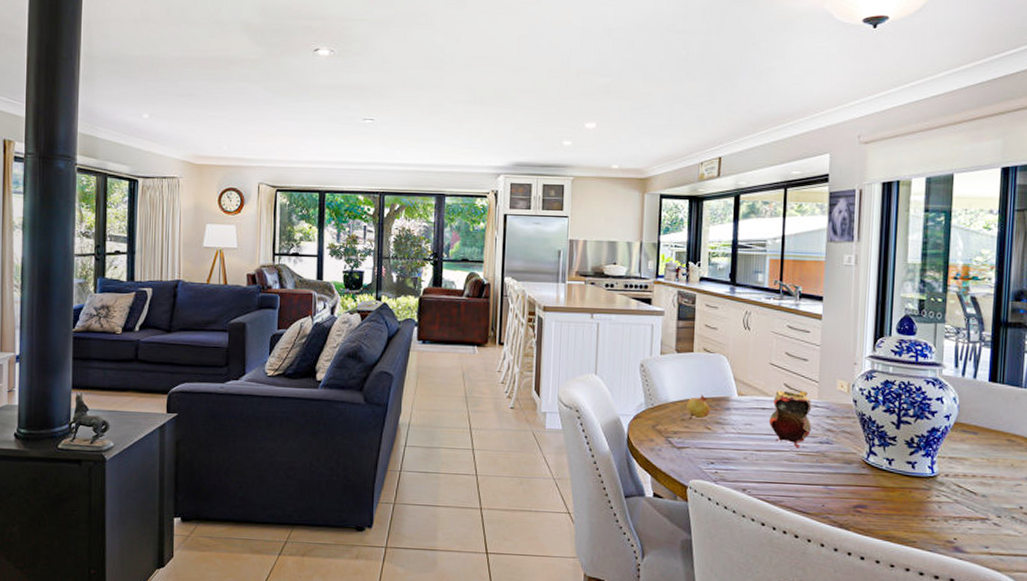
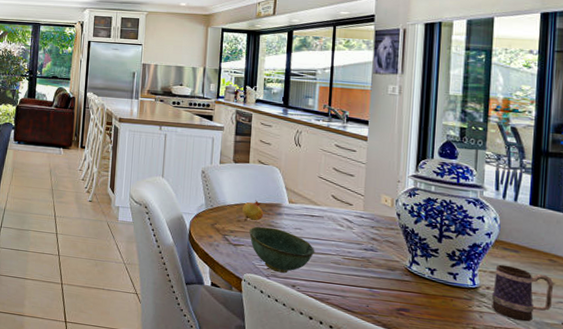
bowl: none [695,424,767,476] -> present [249,226,315,274]
teapot: present [768,390,812,448] -> none [317,200,358,253]
mug: none [950,448,1012,509] -> present [492,264,554,322]

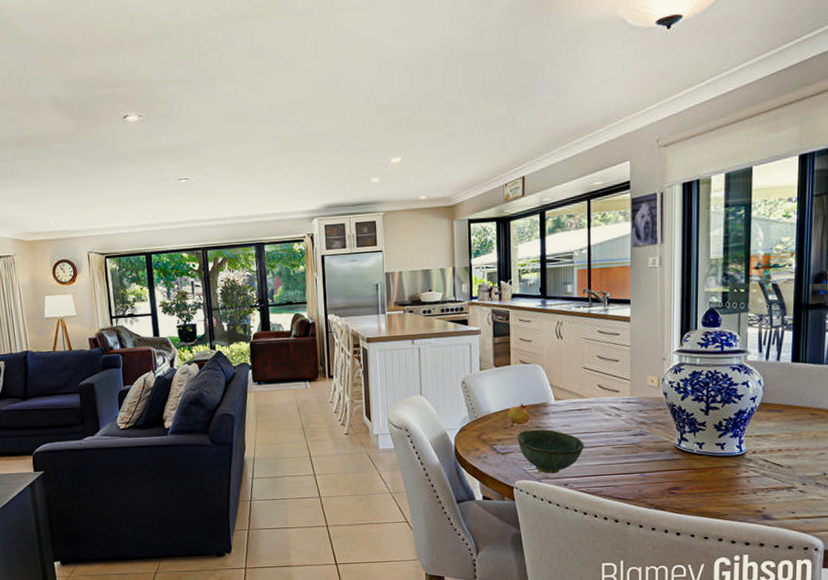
mug: present [492,264,554,322] -> none [758,426,816,479]

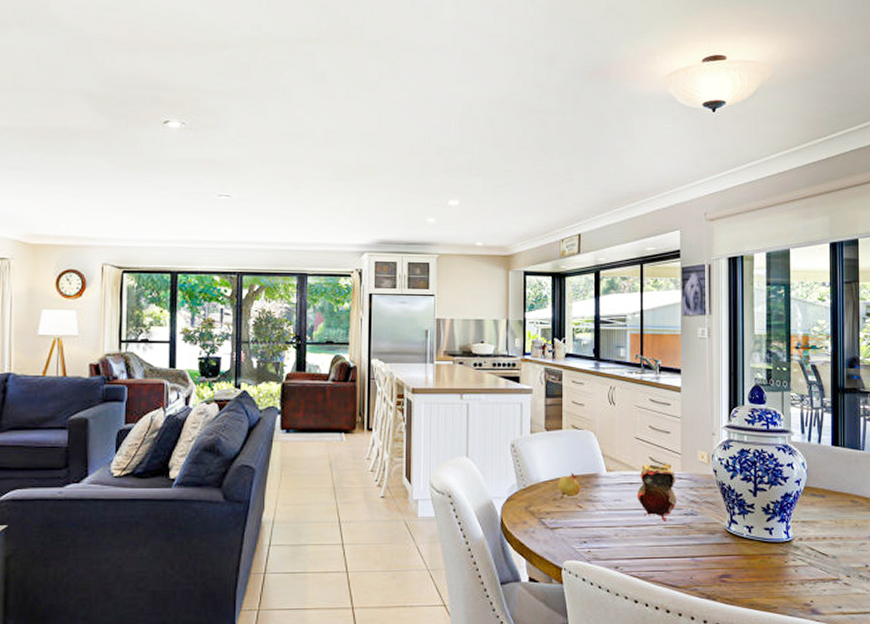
bowl: present [517,429,585,474] -> none [567,503,636,554]
teapot: none [585,390,625,443] -> present [636,464,676,522]

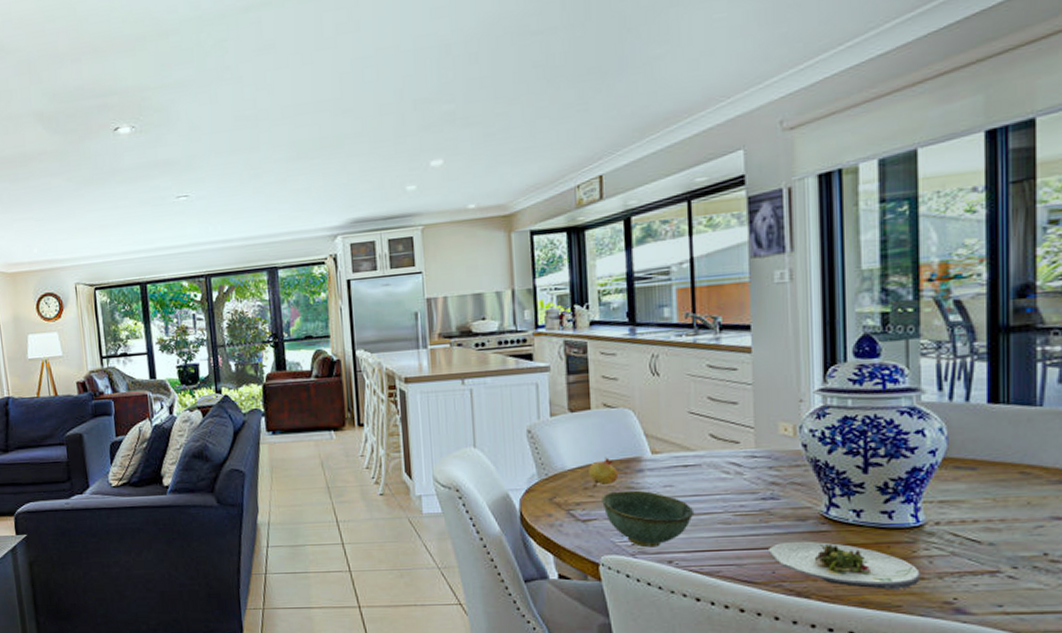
bowl: none [567,503,636,554] -> present [602,490,695,548]
teapot: present [636,464,676,522] -> none [693,440,749,508]
salad plate: none [687,551,790,594] -> present [767,541,920,591]

